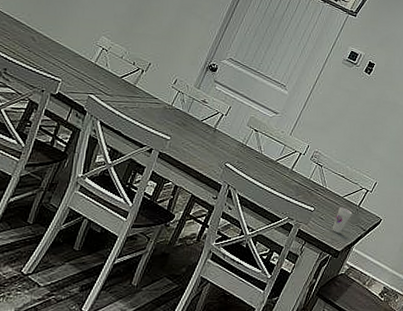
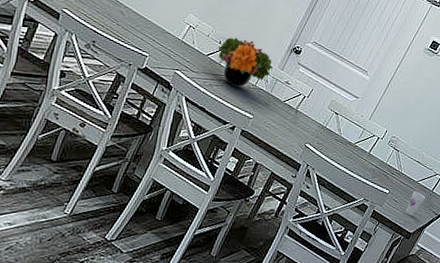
flower arrangement: none [132,57,189,109] -> present [218,37,273,88]

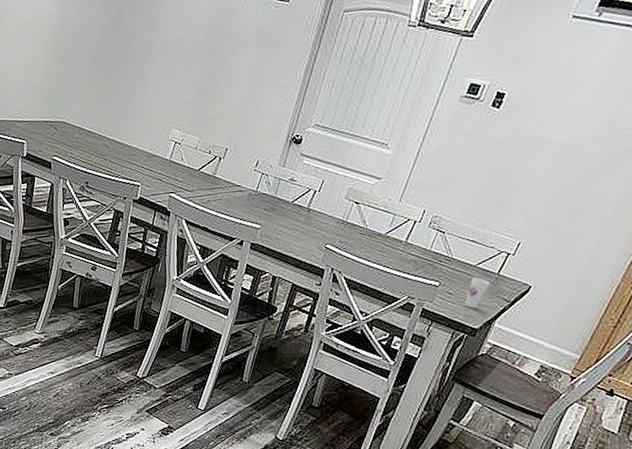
flower arrangement: present [218,37,273,88] -> none [208,141,272,198]

